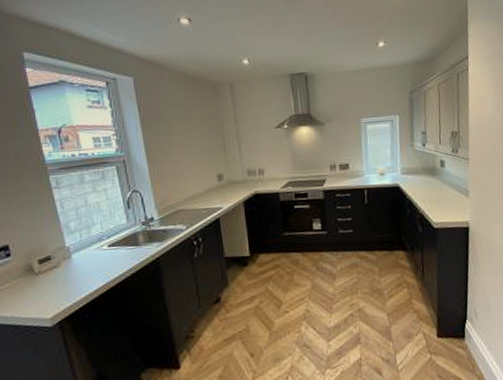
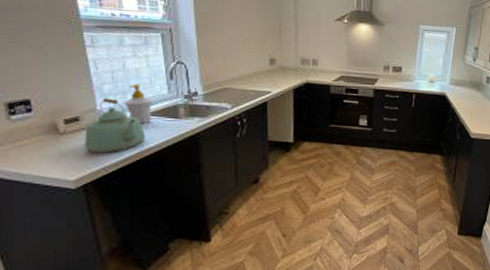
kettle: none [56,234,111,289] -> present [84,98,147,152]
soap bottle: none [89,216,114,256] -> present [124,83,152,124]

